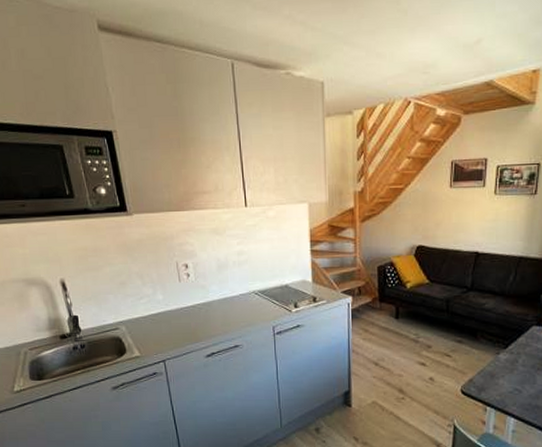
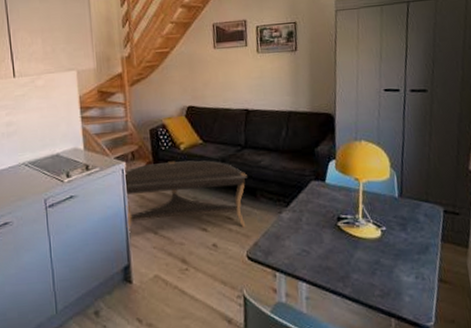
coffee table: none [348,298,470,365] -> present [123,160,247,231]

